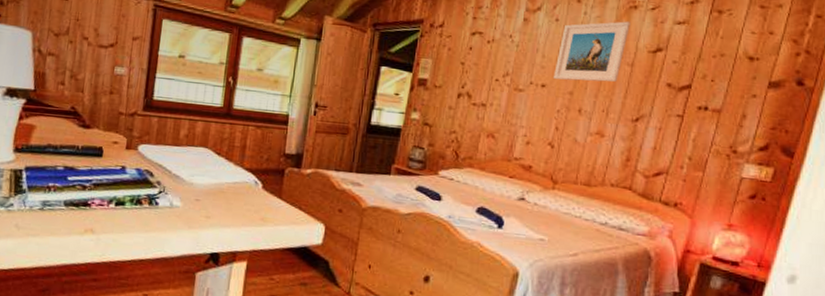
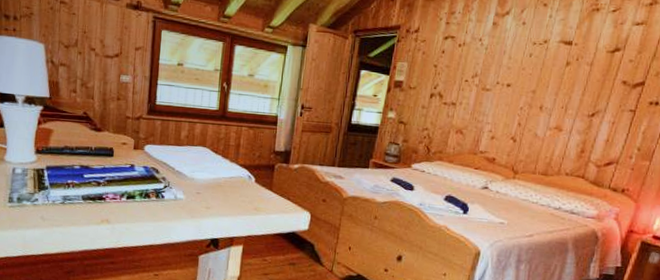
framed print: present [554,21,630,82] -> none [519,23,592,81]

